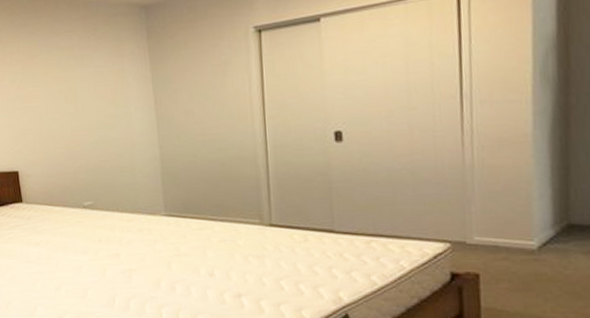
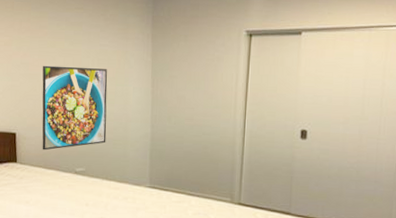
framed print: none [38,91,113,187] -> present [42,65,108,151]

